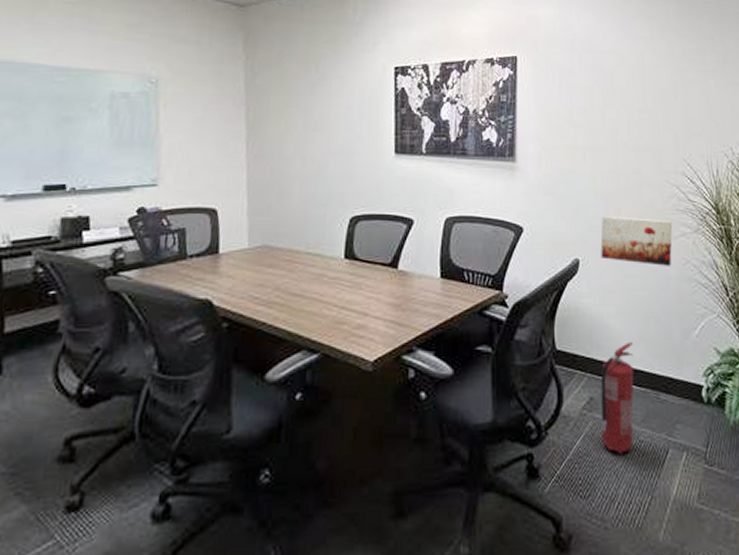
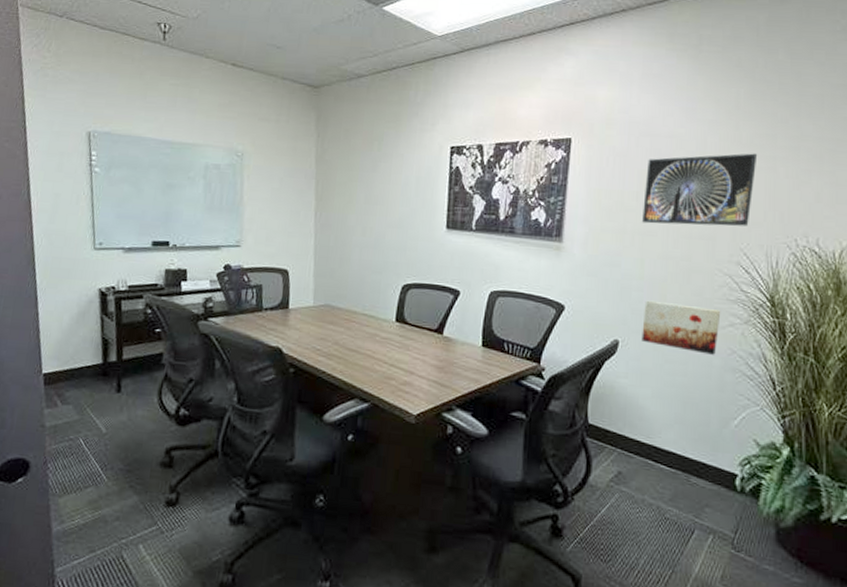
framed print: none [591,67,691,139] -> present [642,153,758,226]
fire extinguisher: present [600,341,634,454] -> none [626,423,668,527]

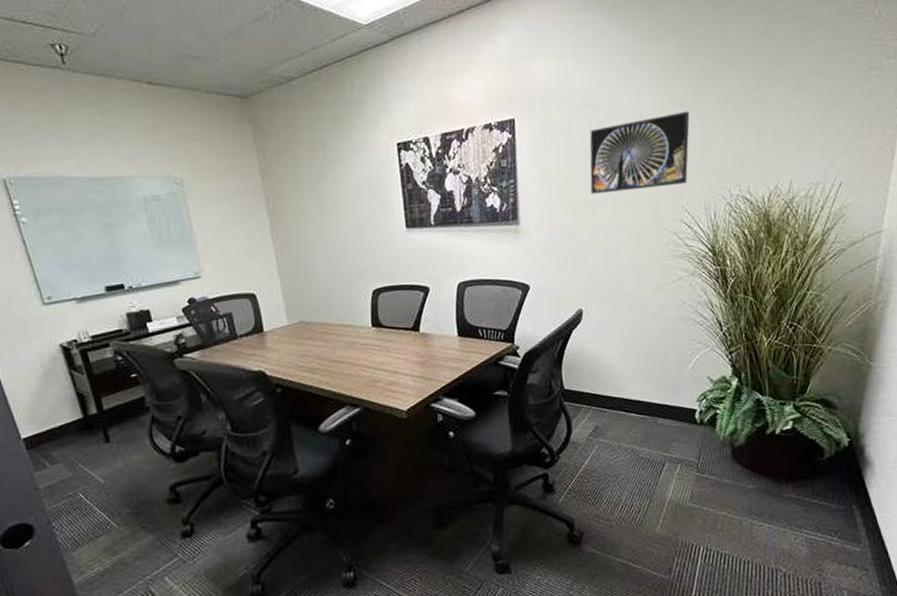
wall art: present [641,300,721,355] -> none [601,266,670,309]

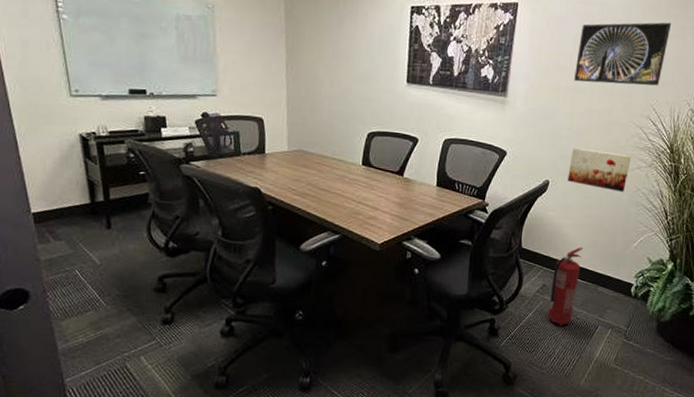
wall art: none [601,266,670,309] -> present [567,147,632,192]
fire extinguisher: none [604,377,635,469] -> present [548,246,584,326]

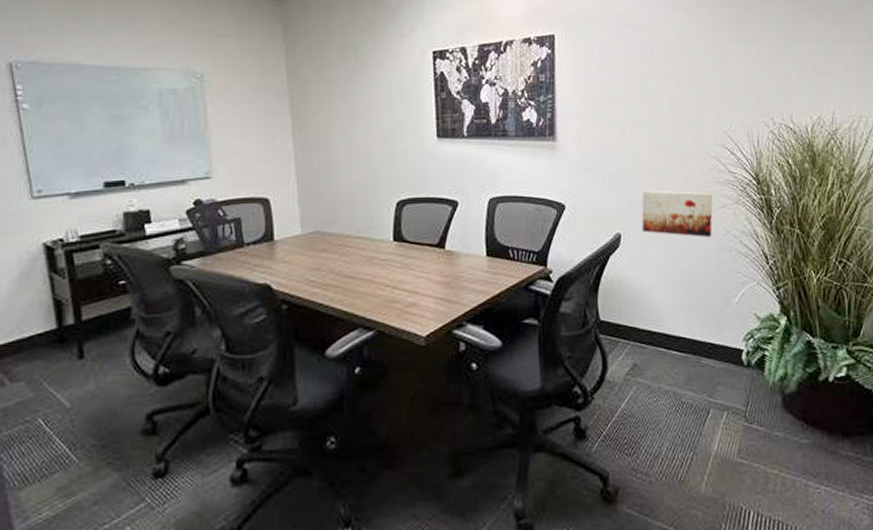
fire extinguisher: present [548,246,584,326] -> none [643,310,676,415]
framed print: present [574,22,672,86] -> none [630,38,731,115]

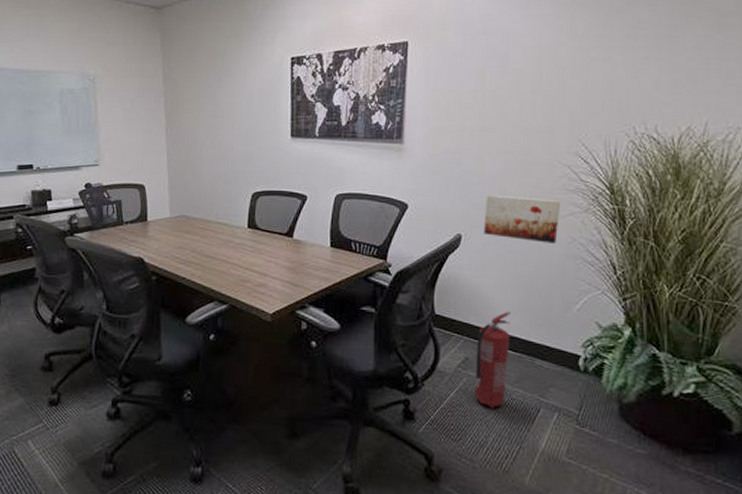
fire extinguisher: none [643,310,676,415] -> present [474,311,512,408]

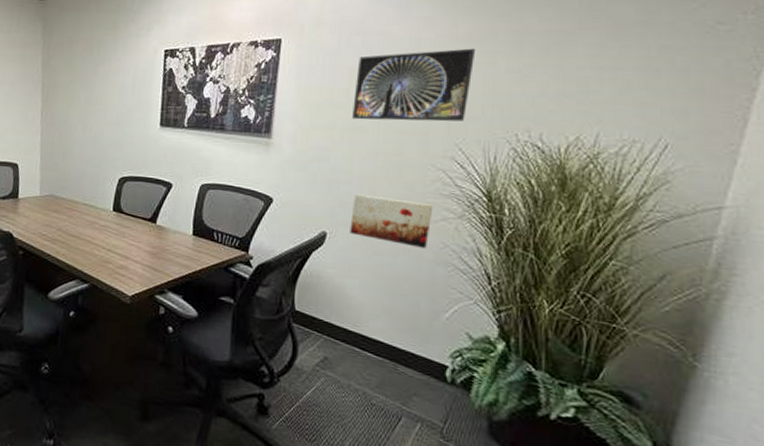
fire extinguisher: present [474,311,512,408] -> none [332,313,376,411]
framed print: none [481,44,594,120] -> present [352,48,476,122]

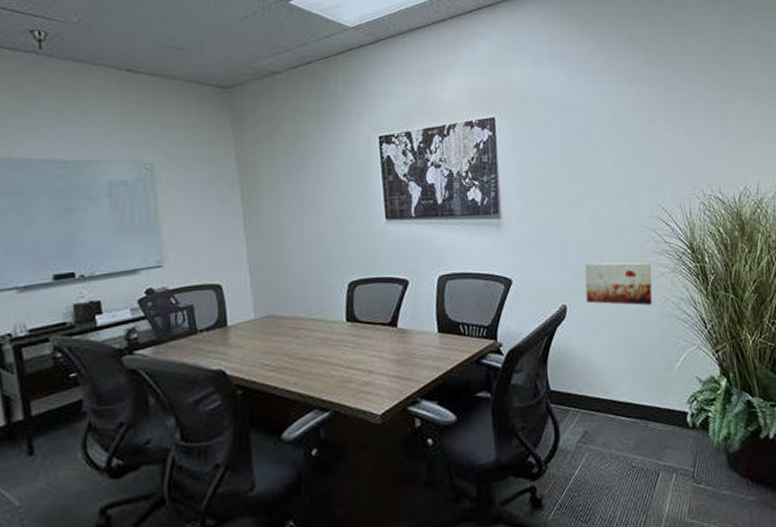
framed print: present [352,48,476,122] -> none [567,116,662,191]

